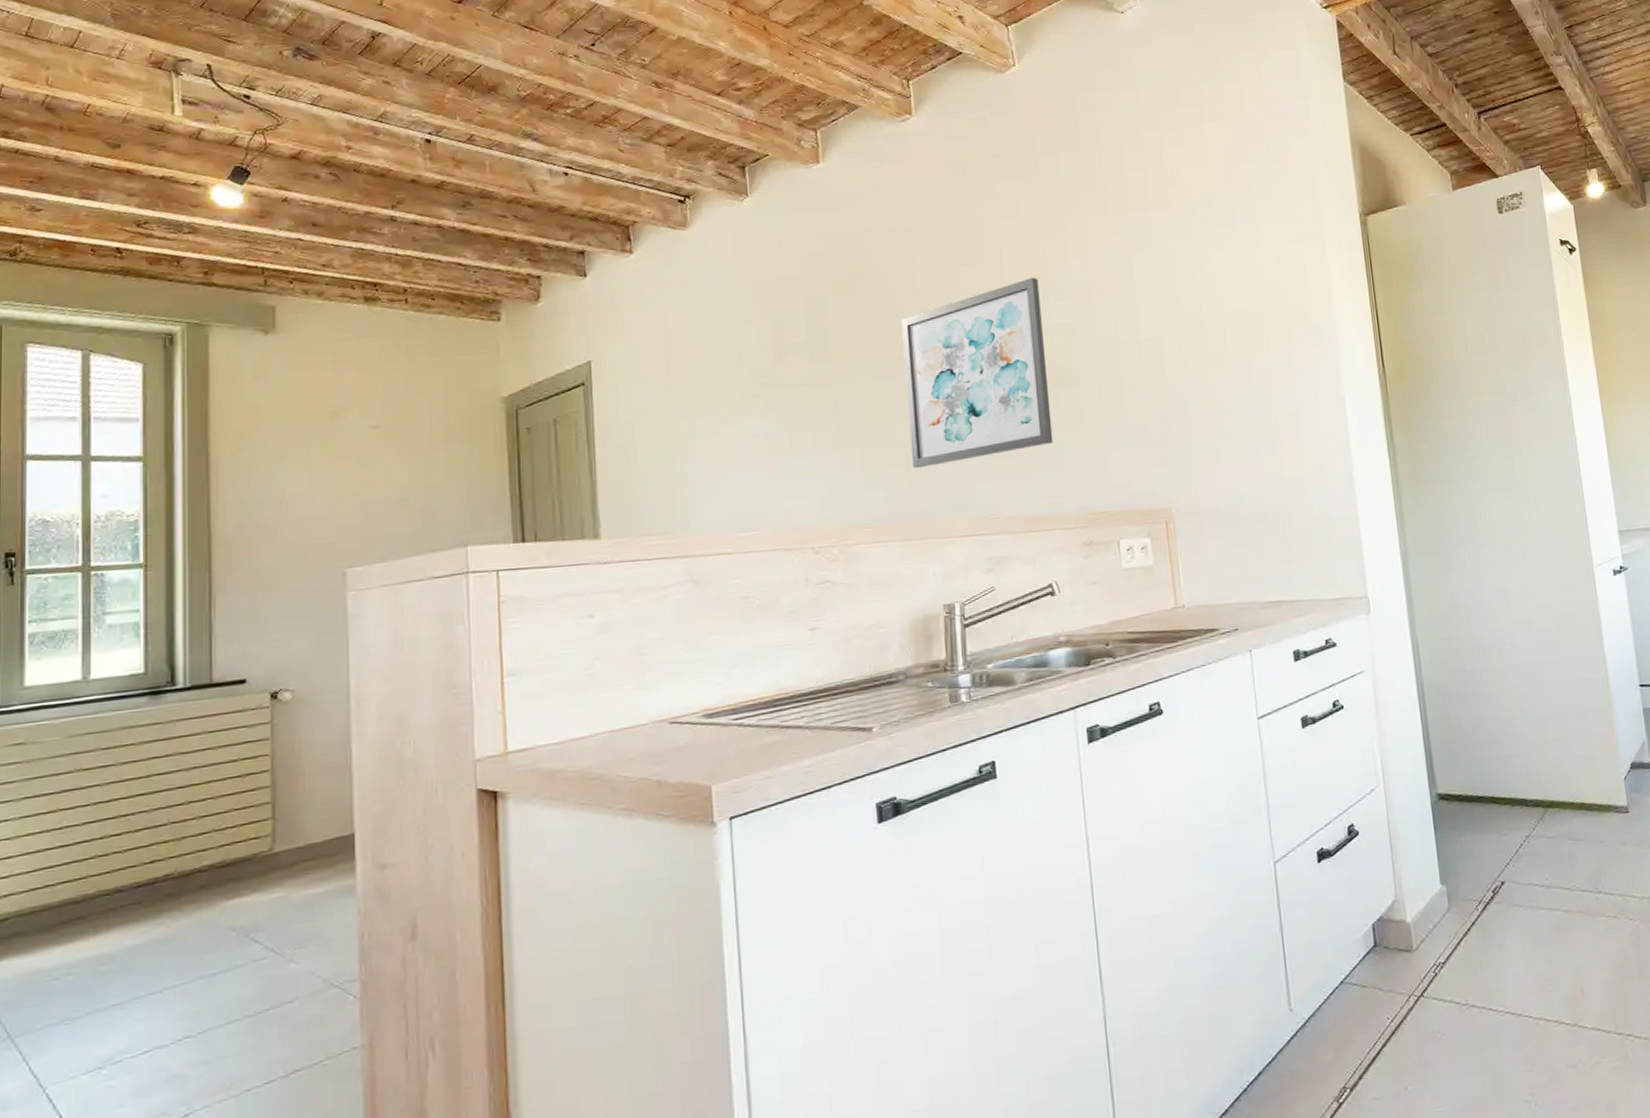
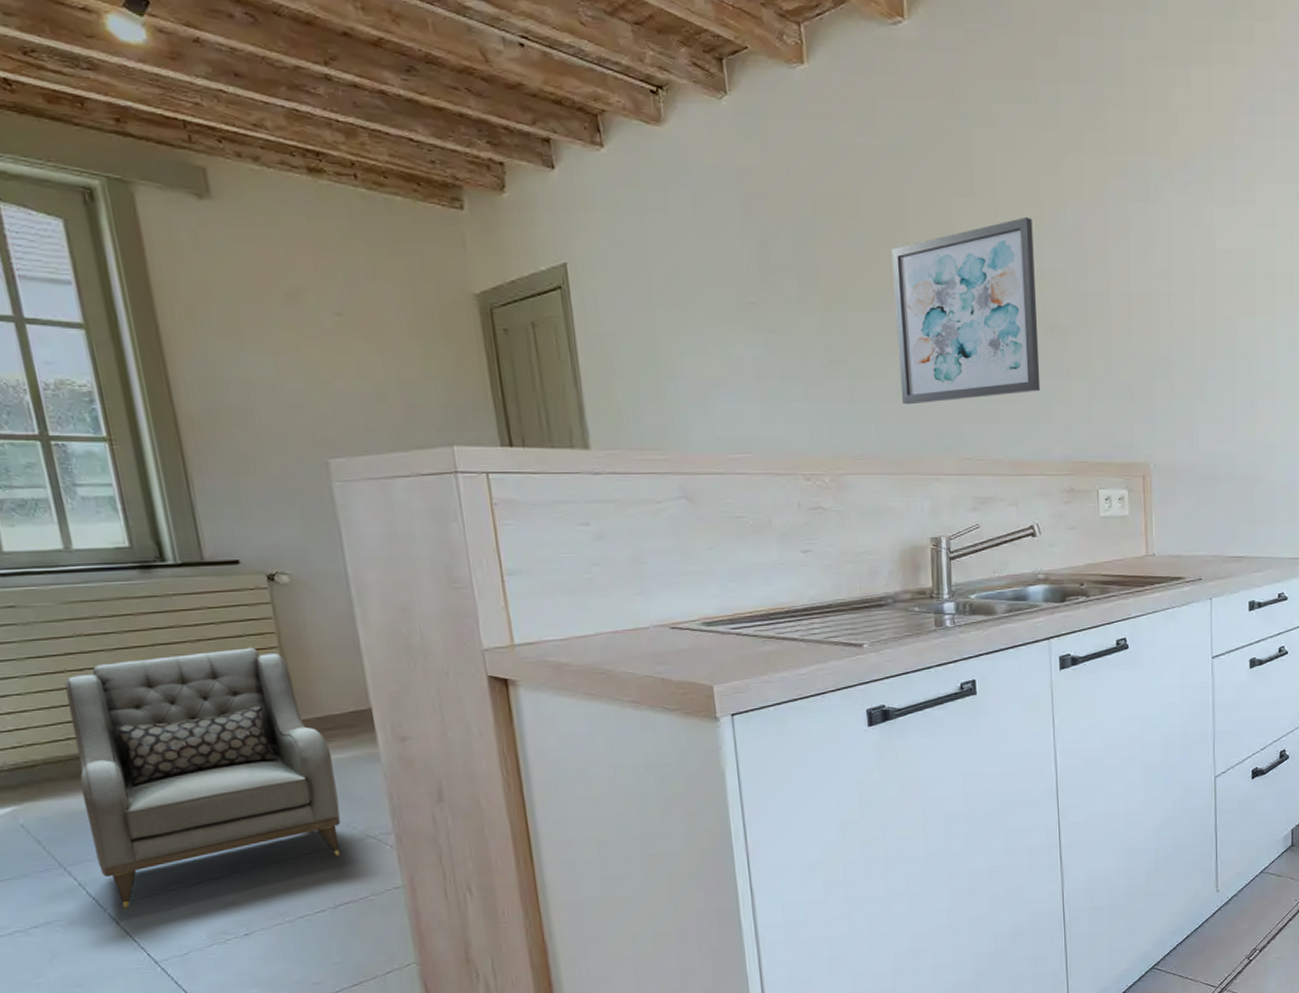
armchair: none [47,772,307,1088] -> present [64,647,341,909]

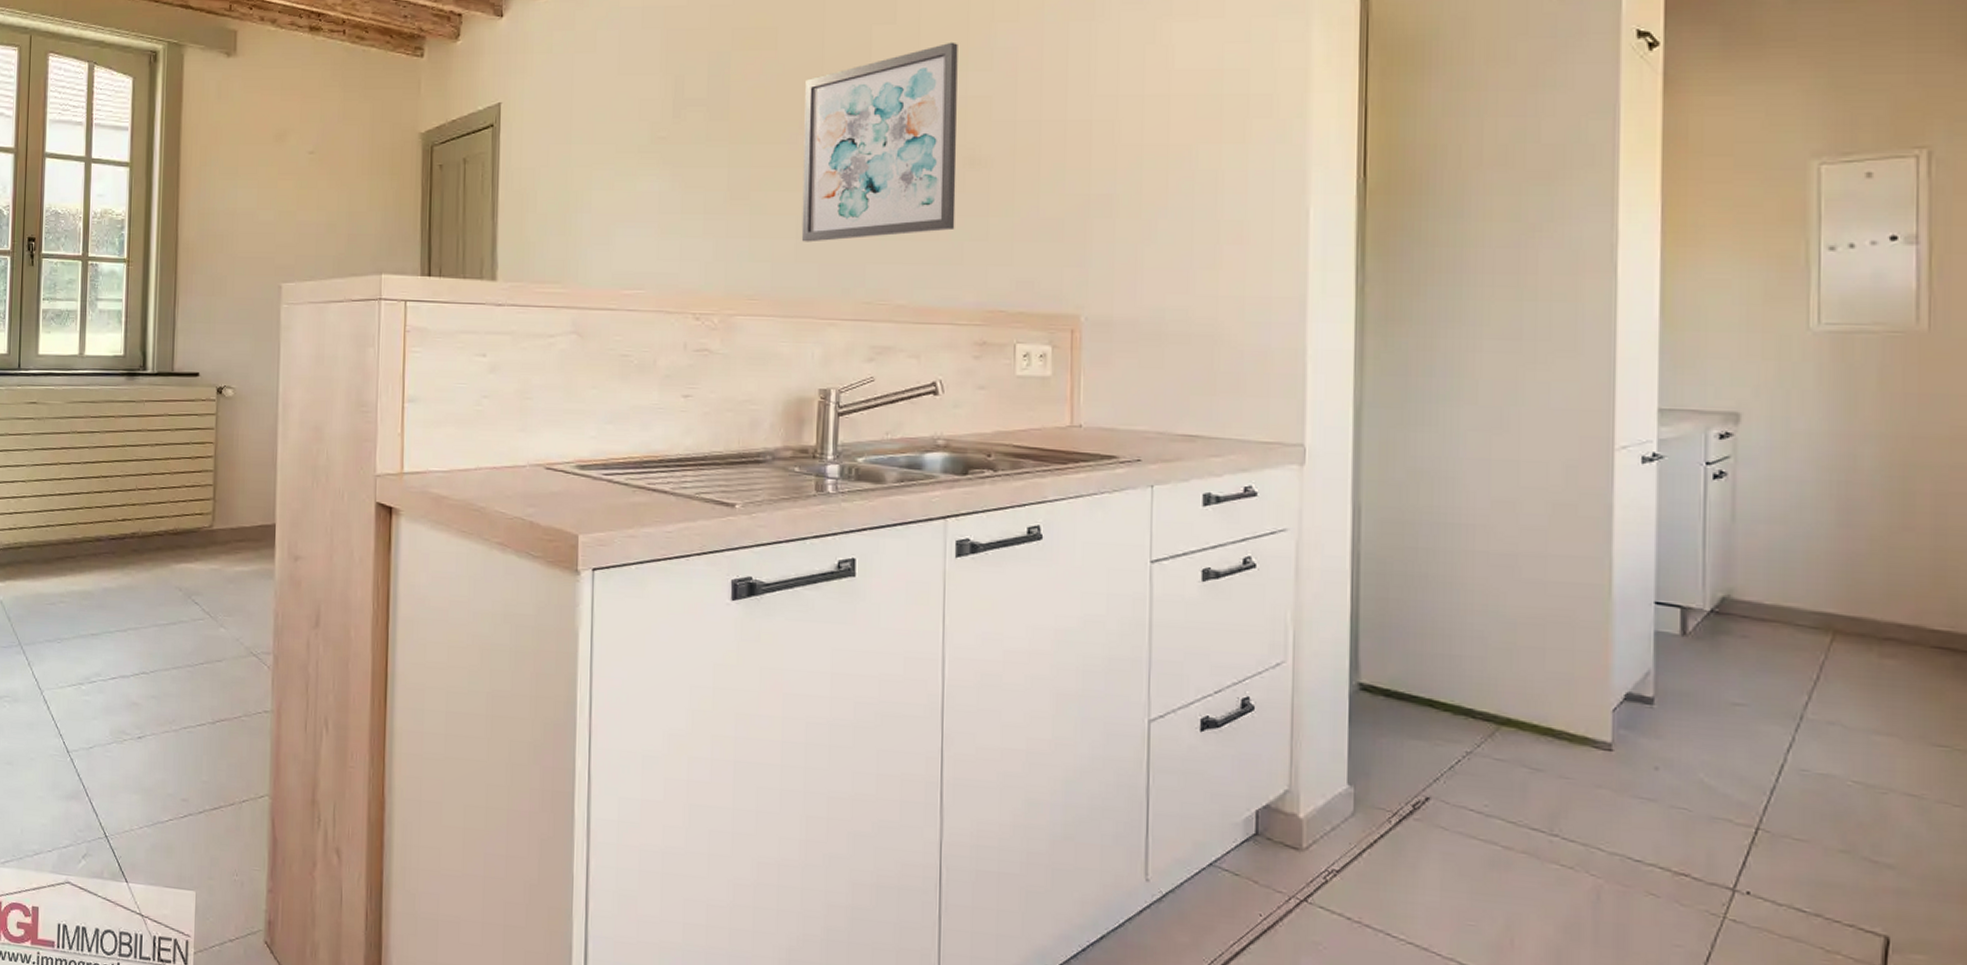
armchair: present [64,647,341,909] -> none [46,455,237,694]

